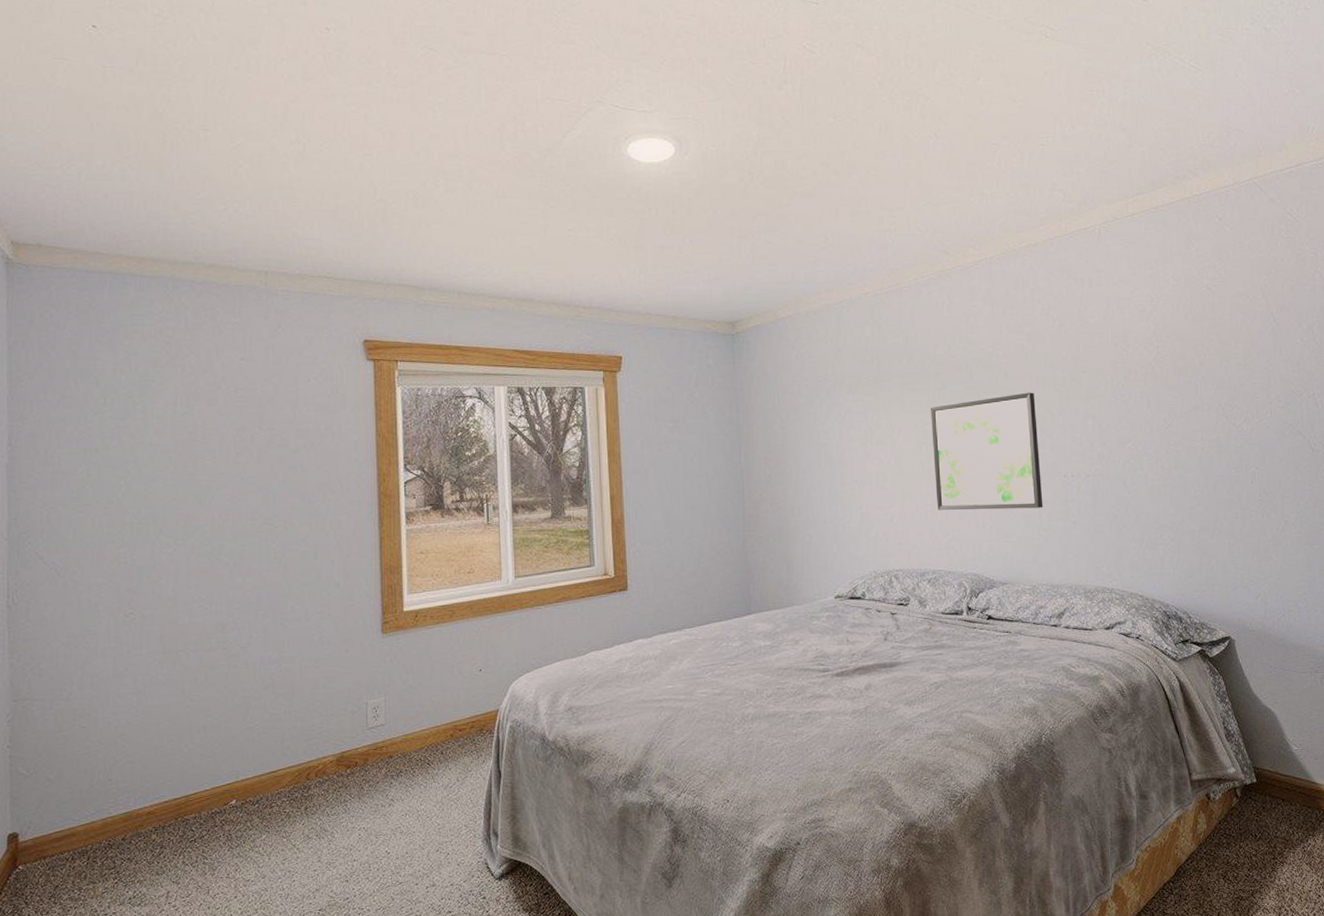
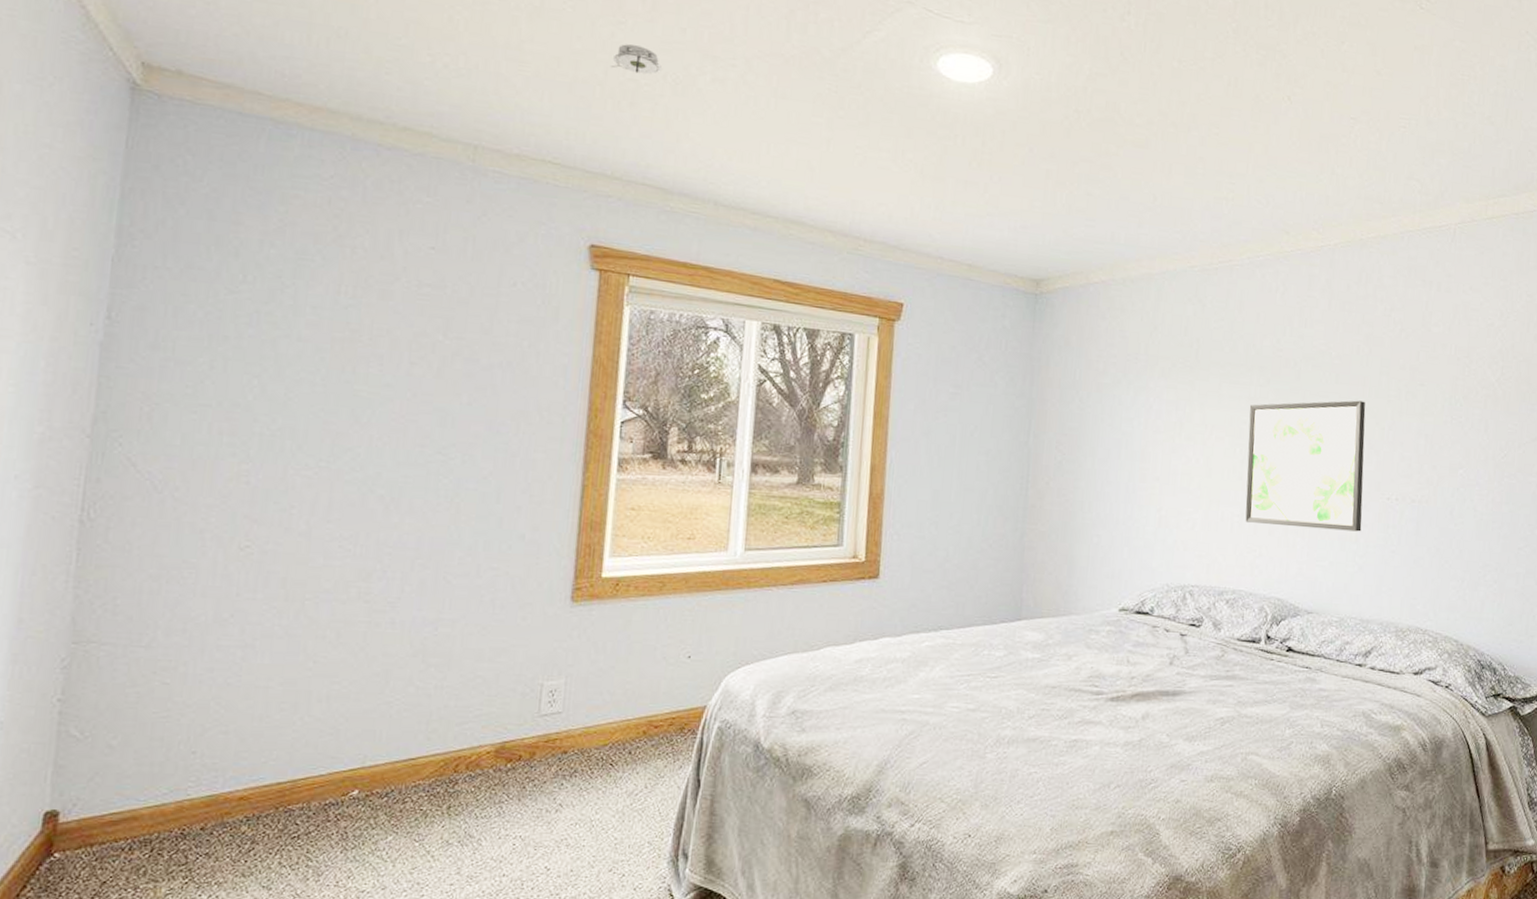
smoke detector: none [364,172,405,195] -> present [611,44,663,75]

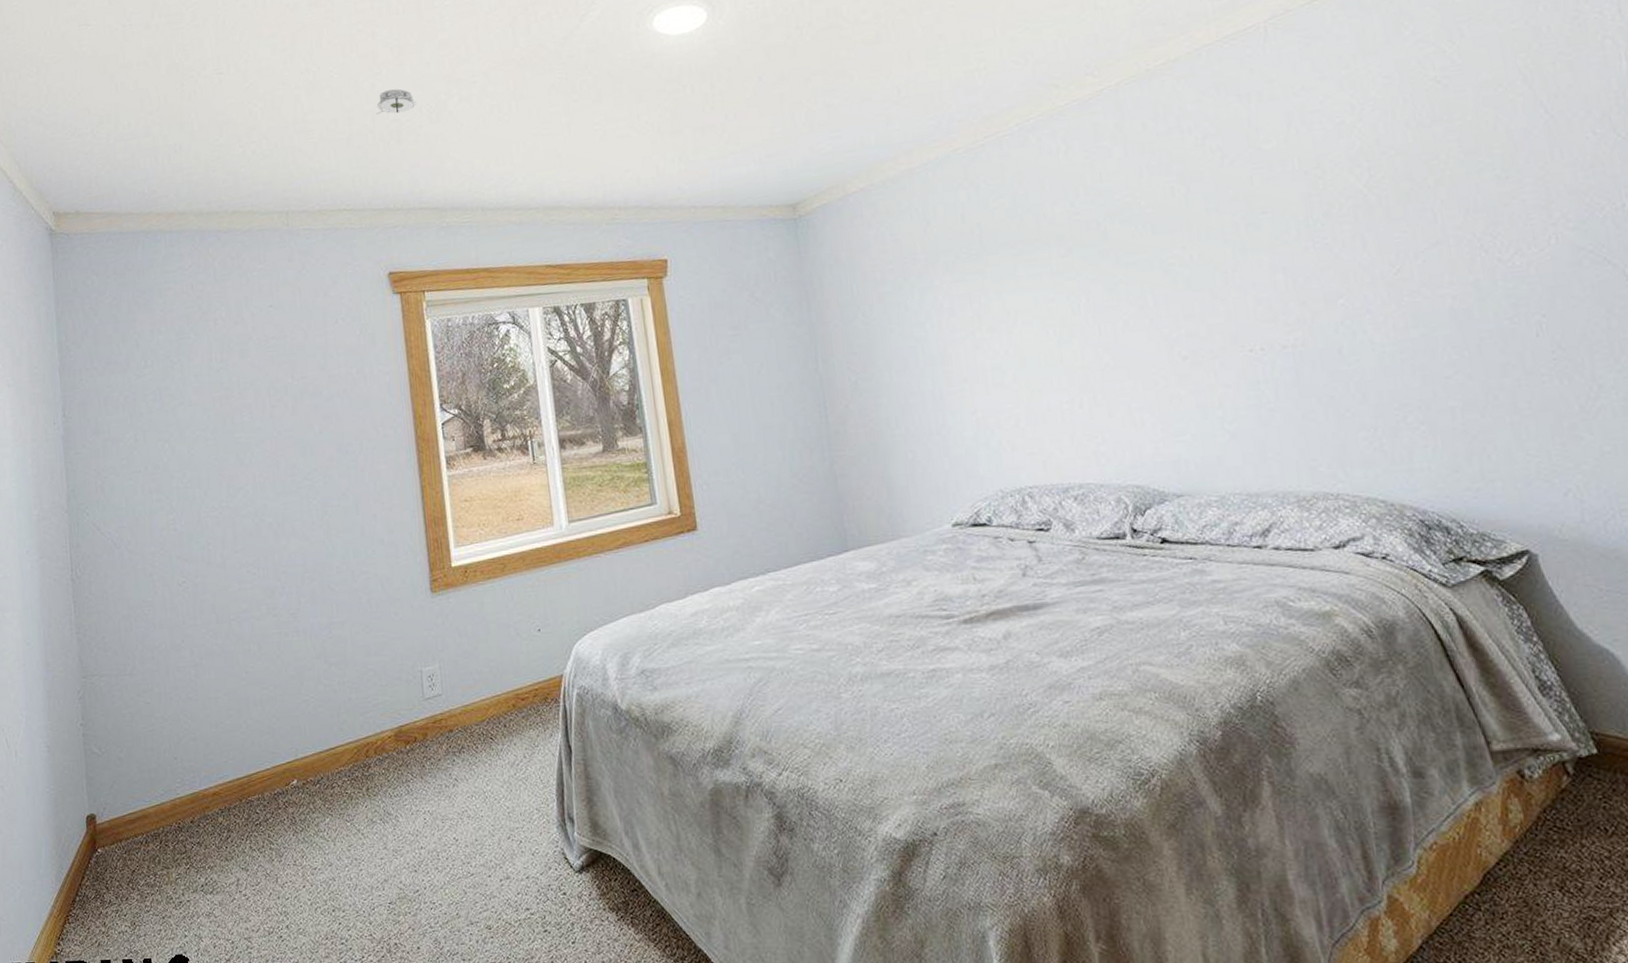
wall art: present [1245,400,1366,532] -> none [1055,246,1225,408]

